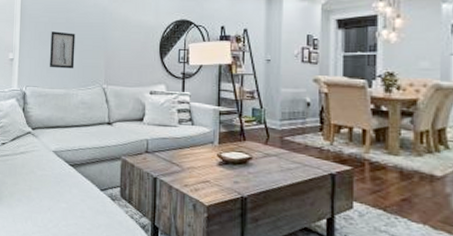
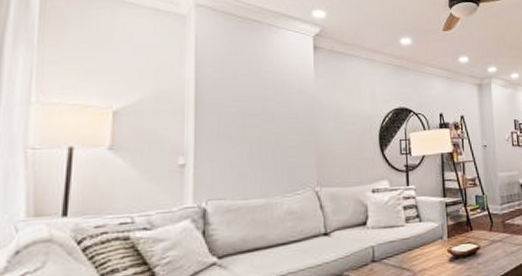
wall art: present [50,31,76,69] -> none [242,125,277,173]

